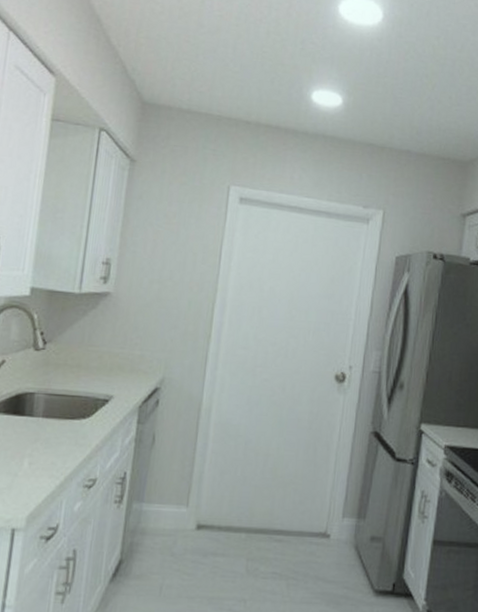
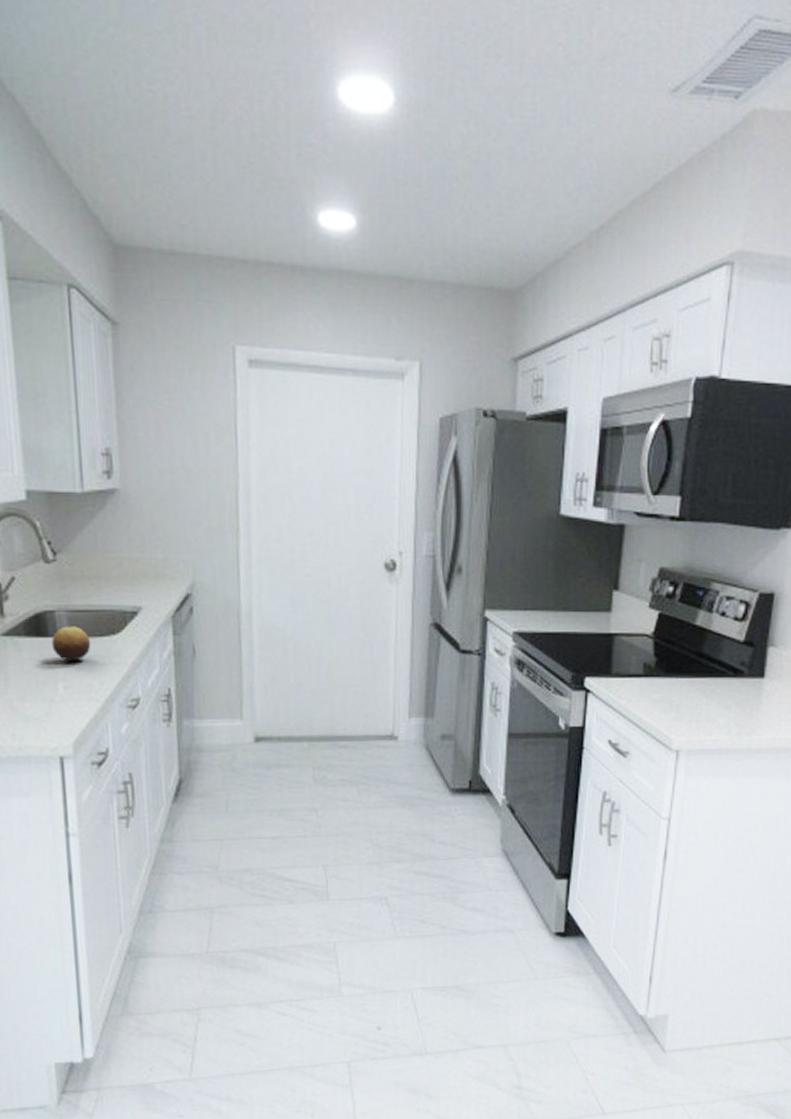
fruit: none [25,407,62,440] -> present [51,626,91,662]

